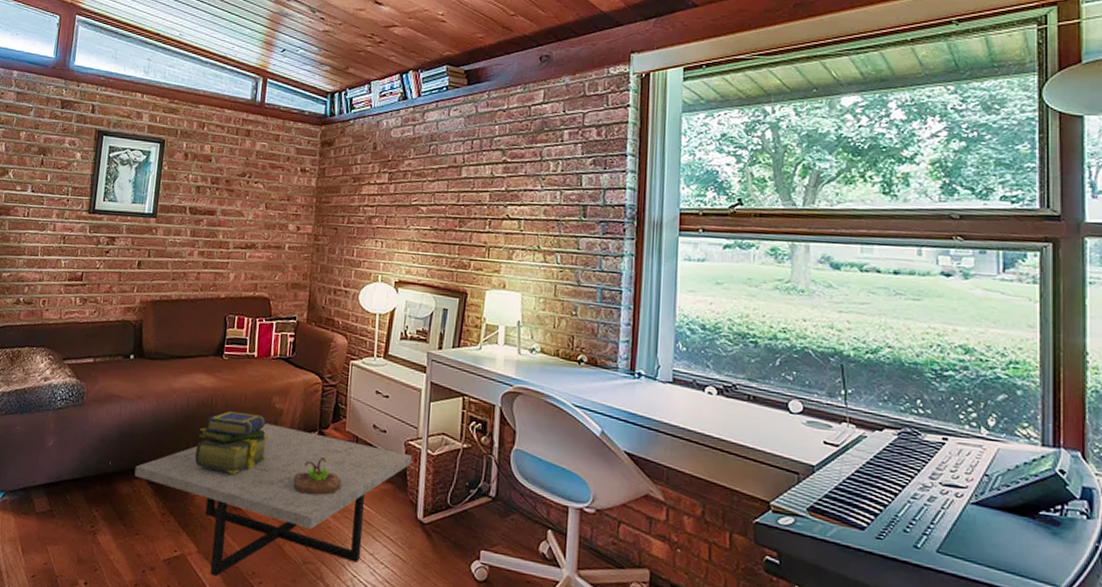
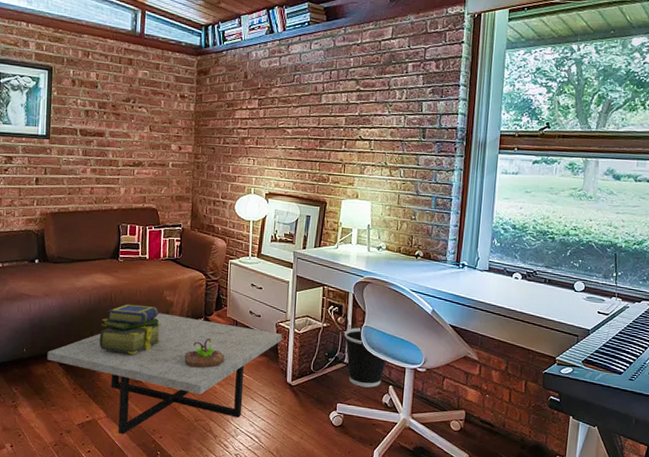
wastebasket: none [490,450,543,531] -> present [344,327,386,388]

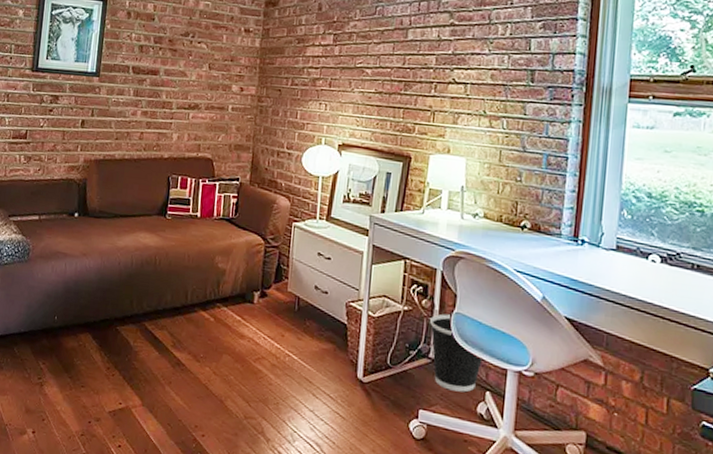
coffee table: present [47,313,282,435] -> none [80,282,353,429]
stack of books: present [99,304,162,355] -> none [138,269,211,332]
succulent planter: present [184,338,224,368] -> none [235,317,283,353]

